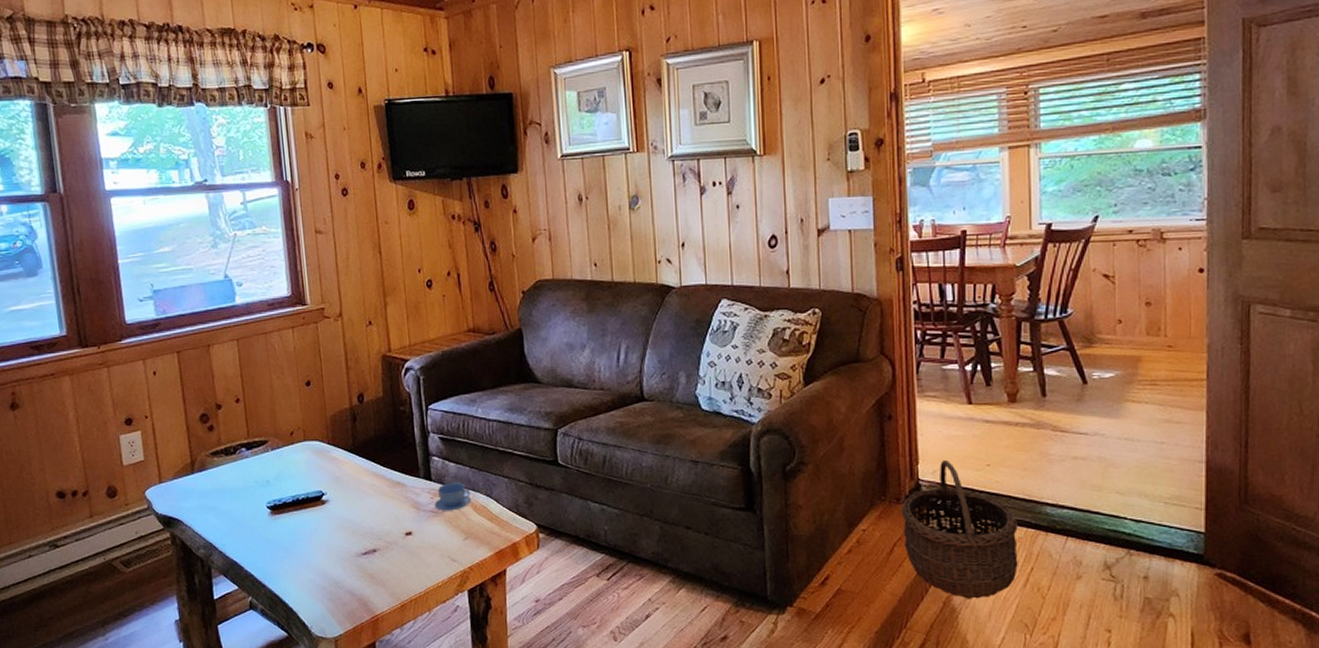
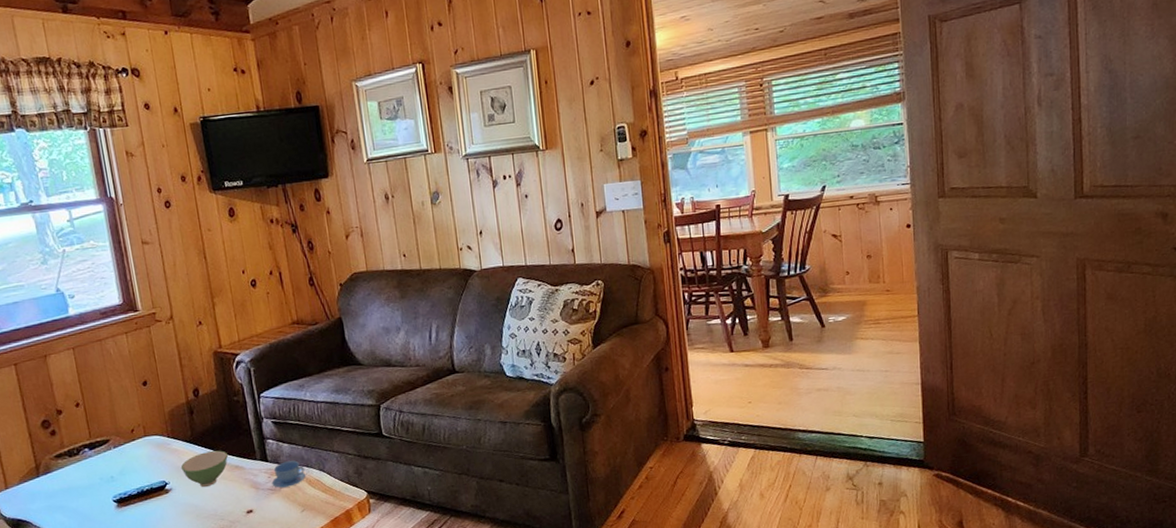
bowl: none [339,463,391,501] -> present [180,450,229,487]
wicker basket: present [901,459,1018,599] -> none [680,401,779,517]

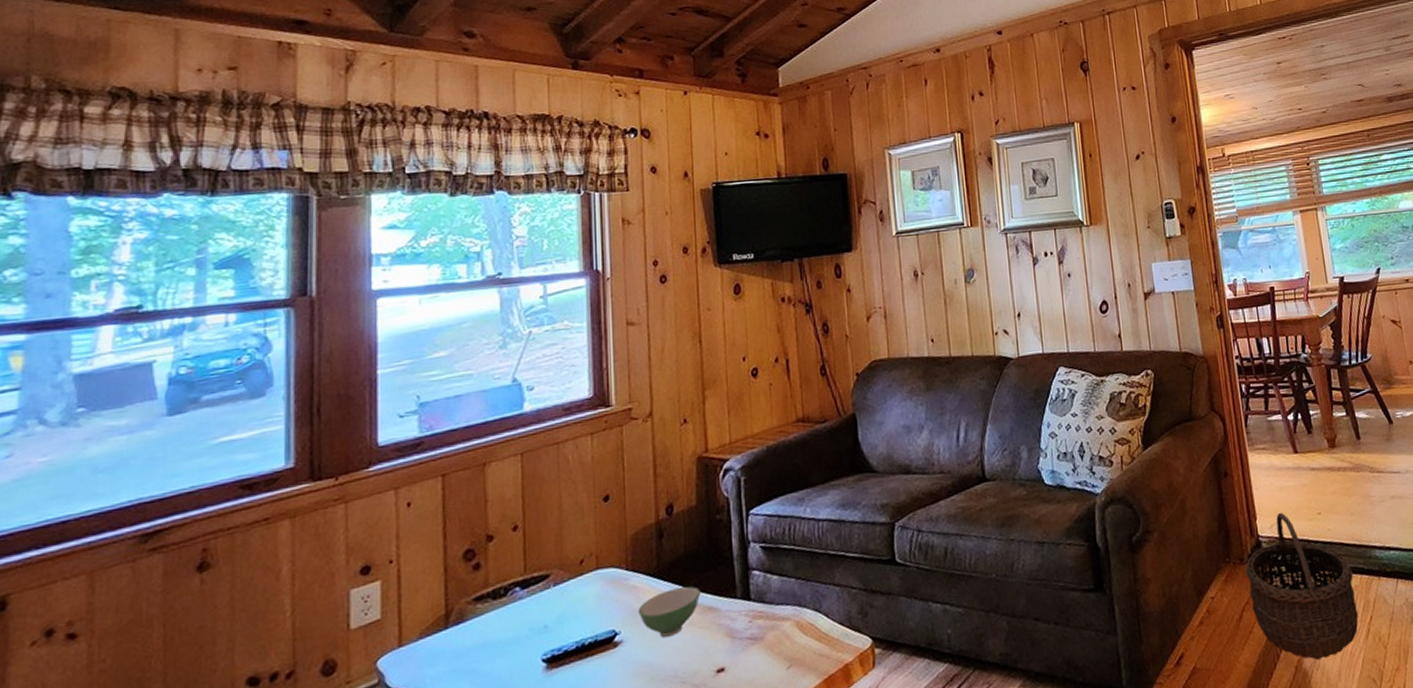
teacup: present [271,460,306,488] -> none [752,598,798,636]
wicker basket: none [680,401,779,517] -> present [1245,512,1359,660]

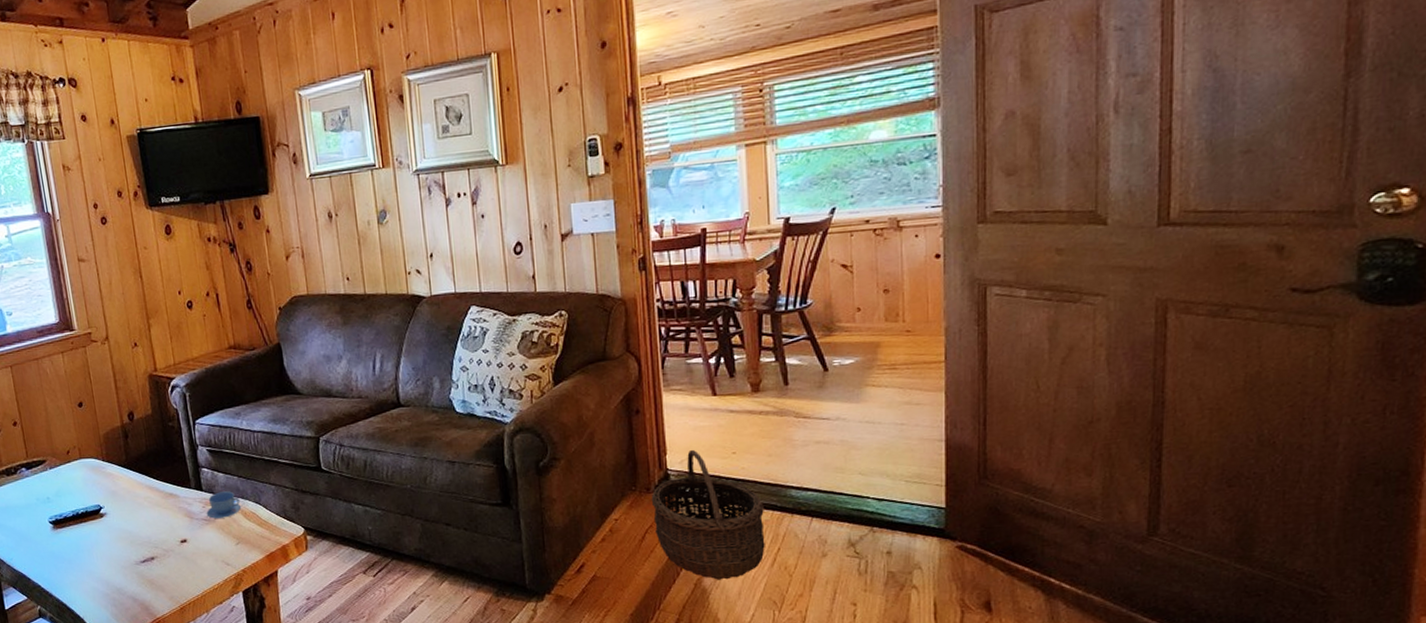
bowl: present [637,586,702,638] -> none [115,477,163,513]
teacup: none [752,598,798,636] -> present [206,491,242,519]

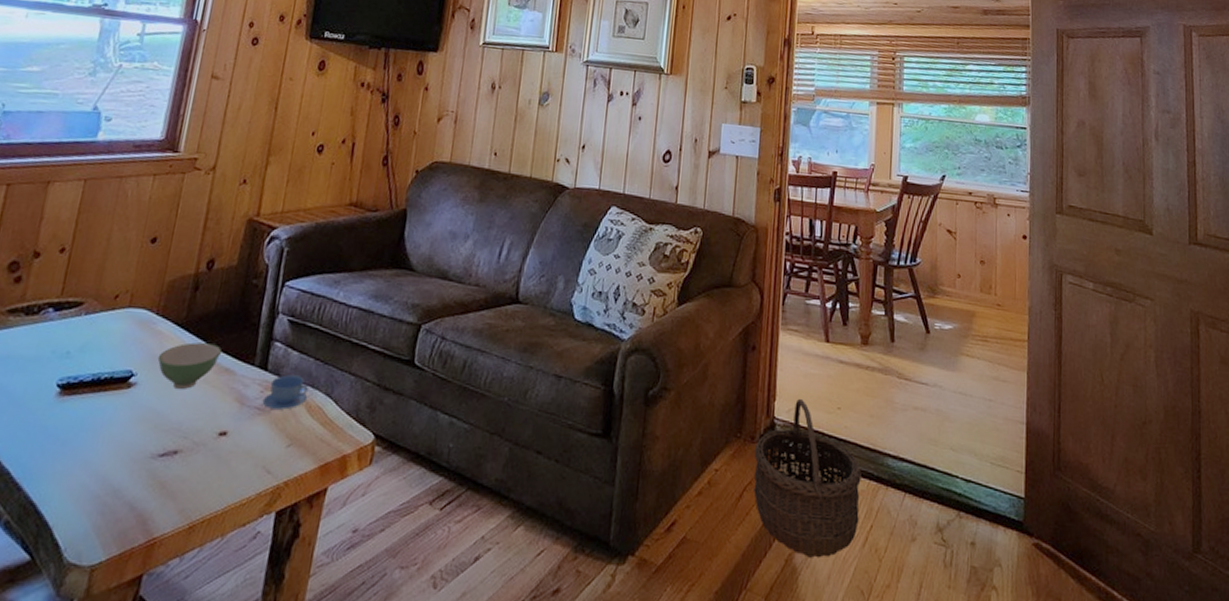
bowl: none [115,477,163,513] -> present [157,342,223,389]

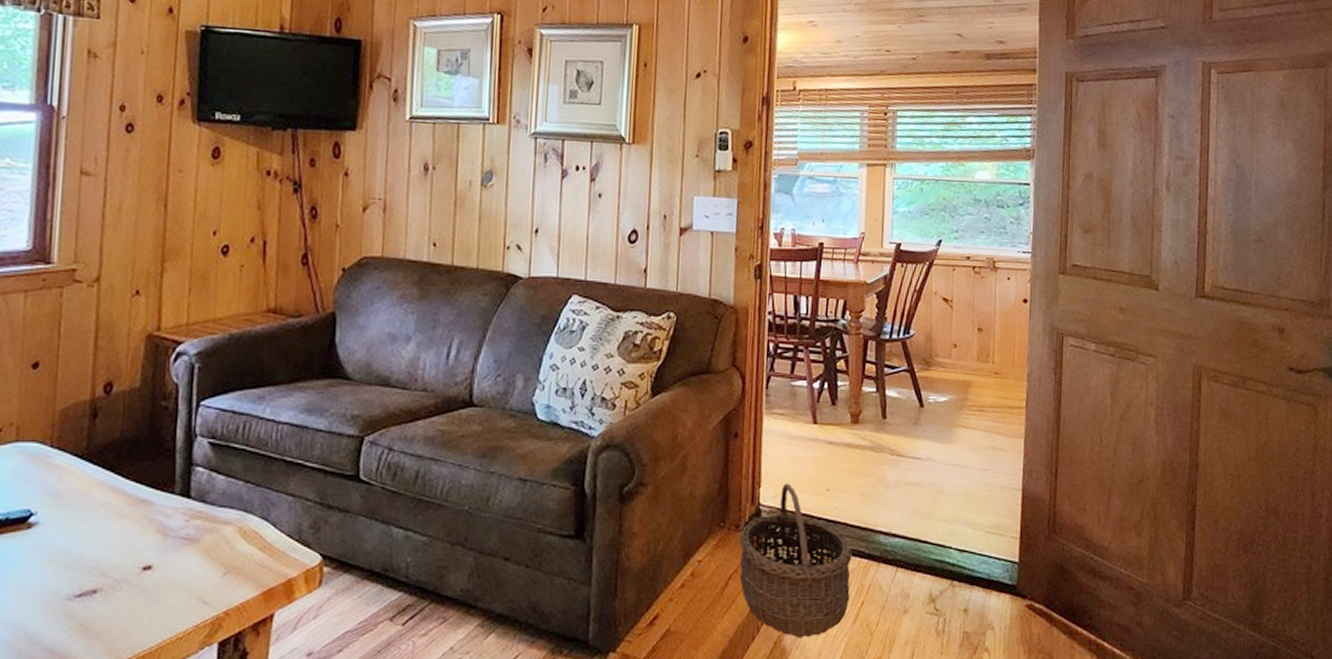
bowl: present [157,342,223,389] -> none [59,474,135,524]
teacup: present [262,374,308,410] -> none [188,501,241,538]

